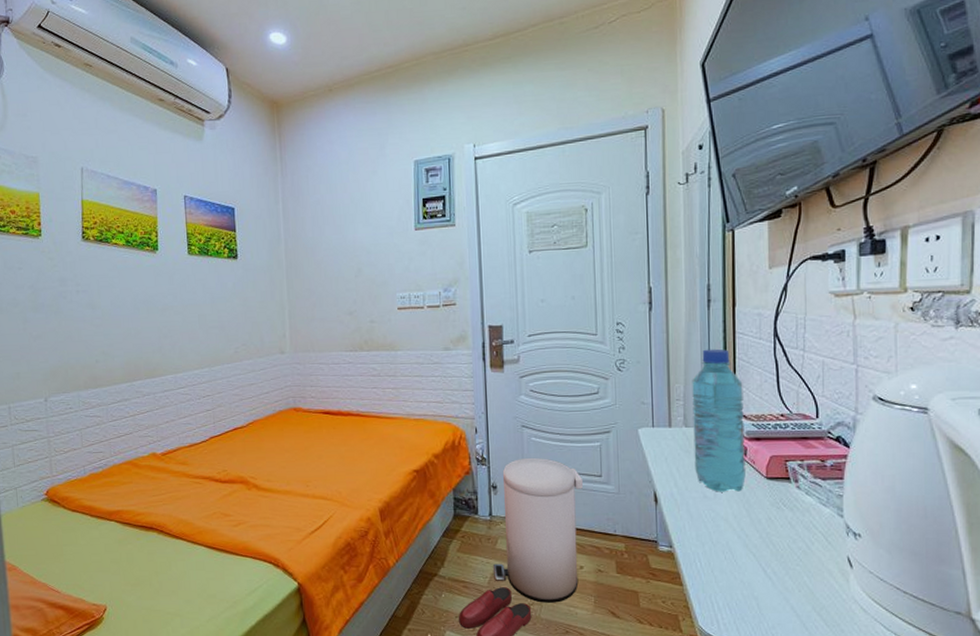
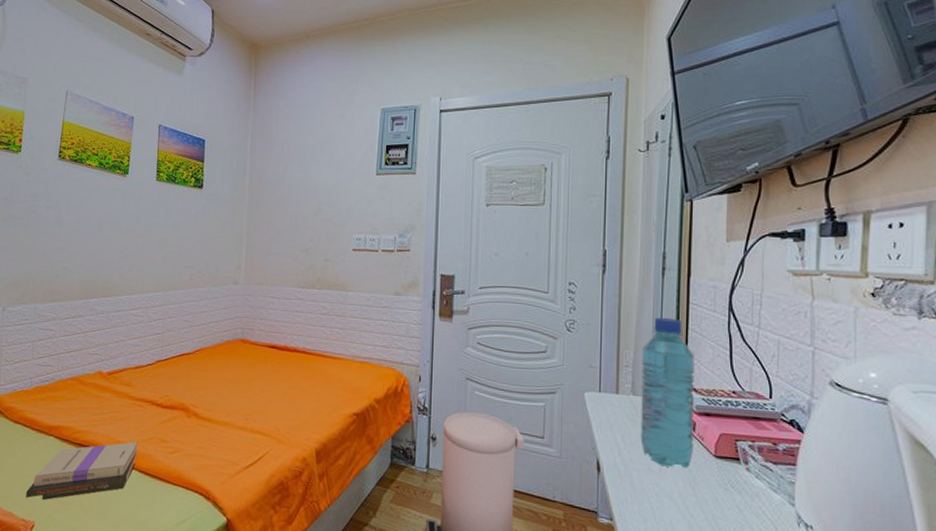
books: none [94,518,202,584] -> present [26,442,139,501]

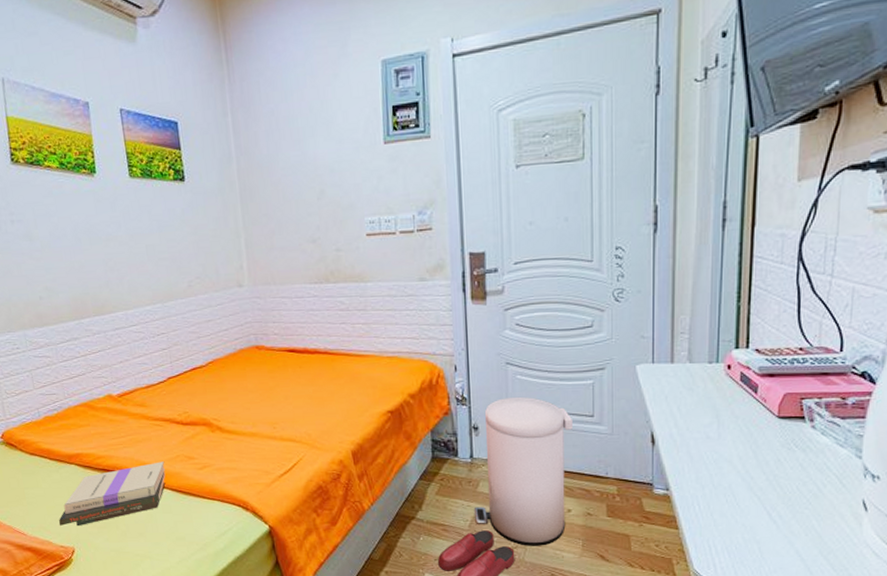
water bottle: present [640,317,695,468] -> none [698,275,758,433]

